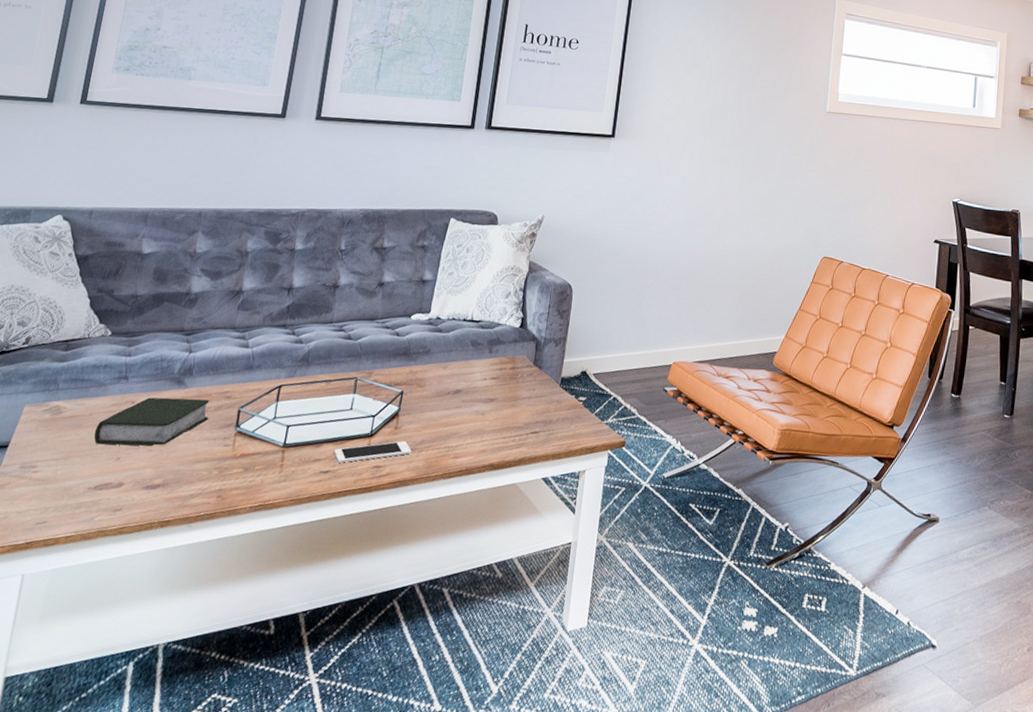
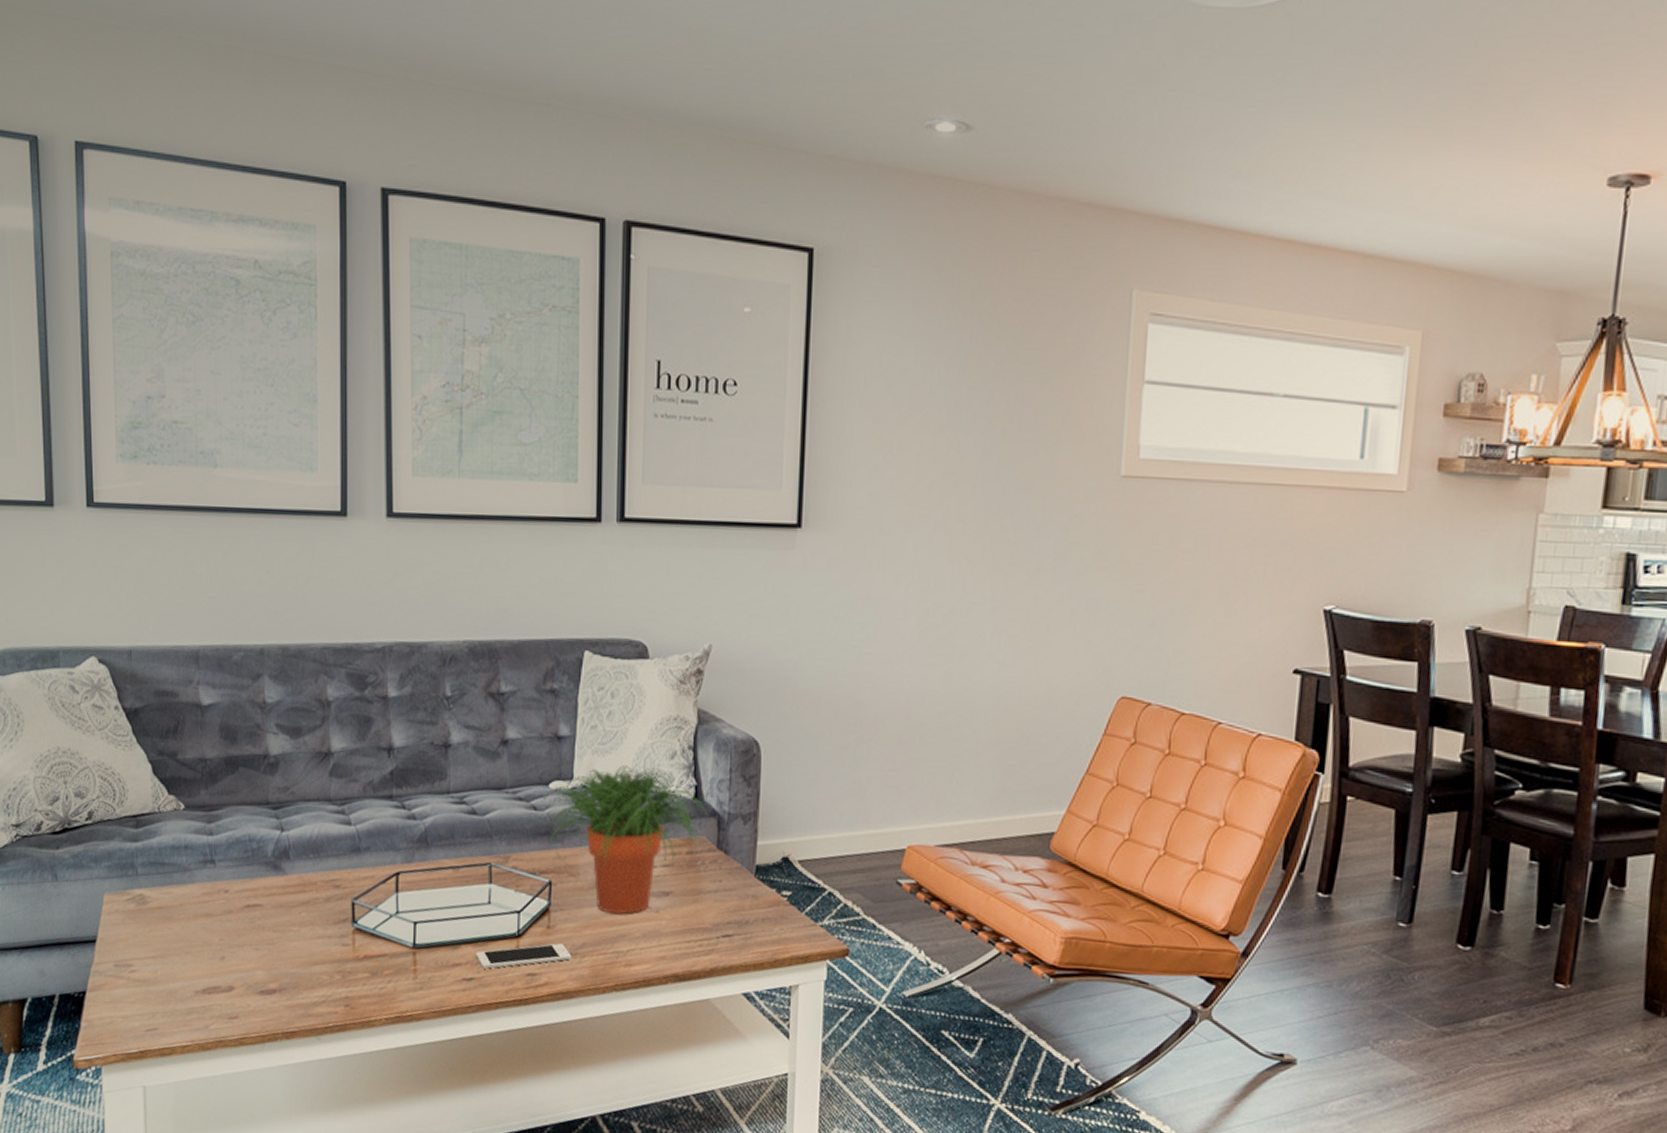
book: present [94,397,210,446] -> none [189,885,318,944]
potted plant: none [402,302,530,417] -> present [542,765,709,914]

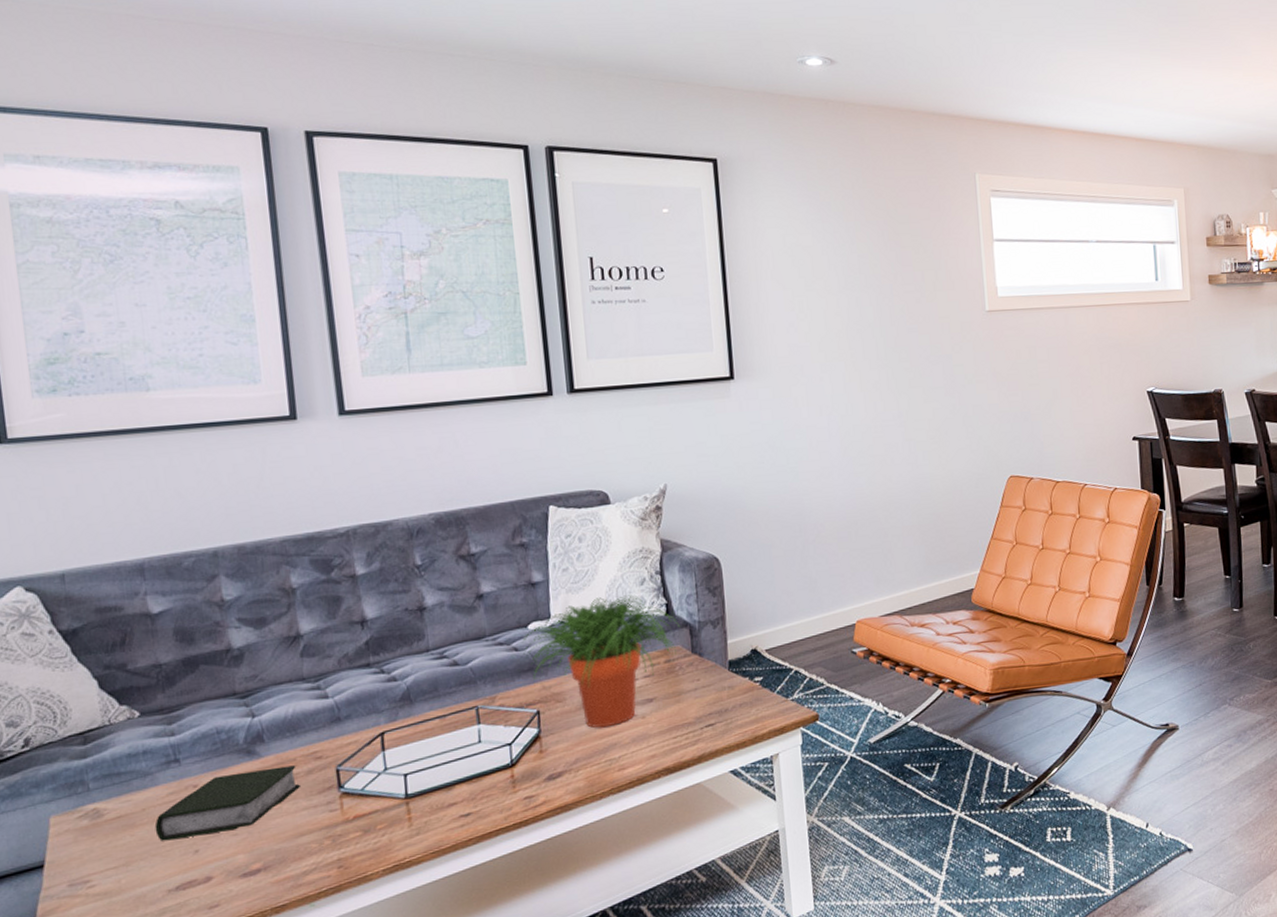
book: none [189,885,318,944] -> present [154,765,300,841]
cell phone: present [476,943,571,969] -> none [471,764,566,802]

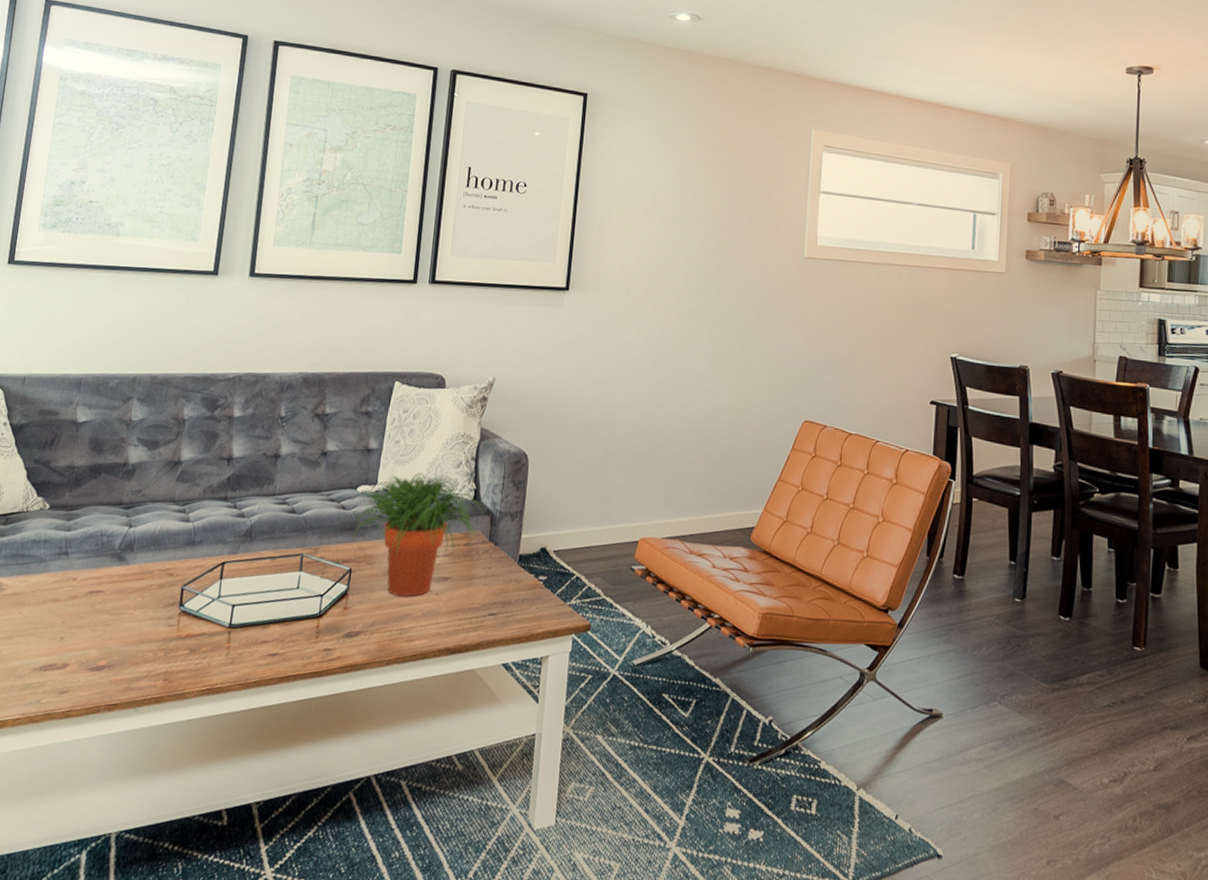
book: present [154,765,300,841] -> none [36,574,152,626]

